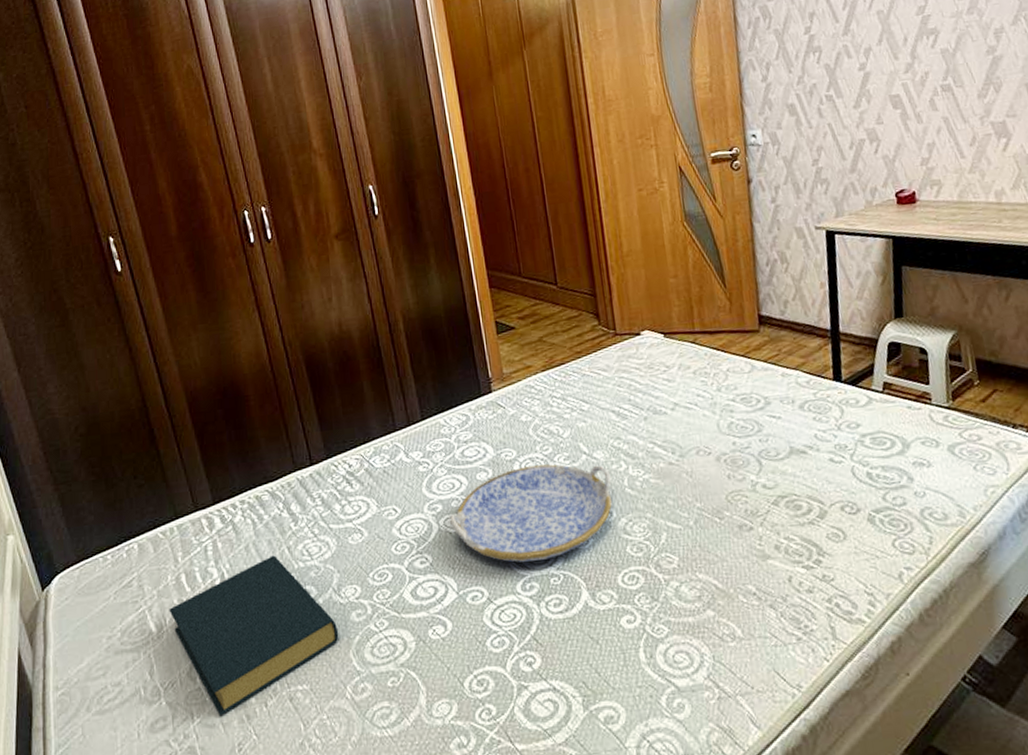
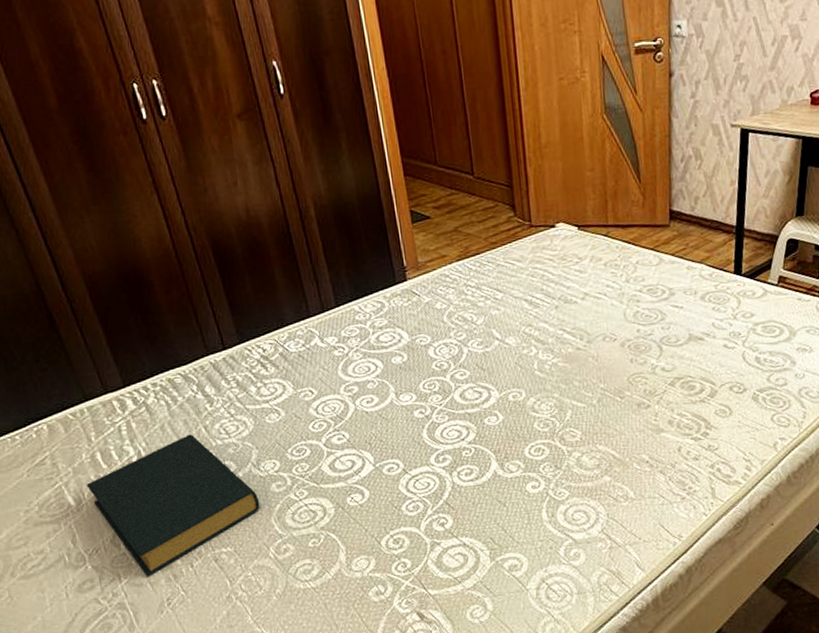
serving tray: present [449,464,612,563] -> none [365,349,522,438]

